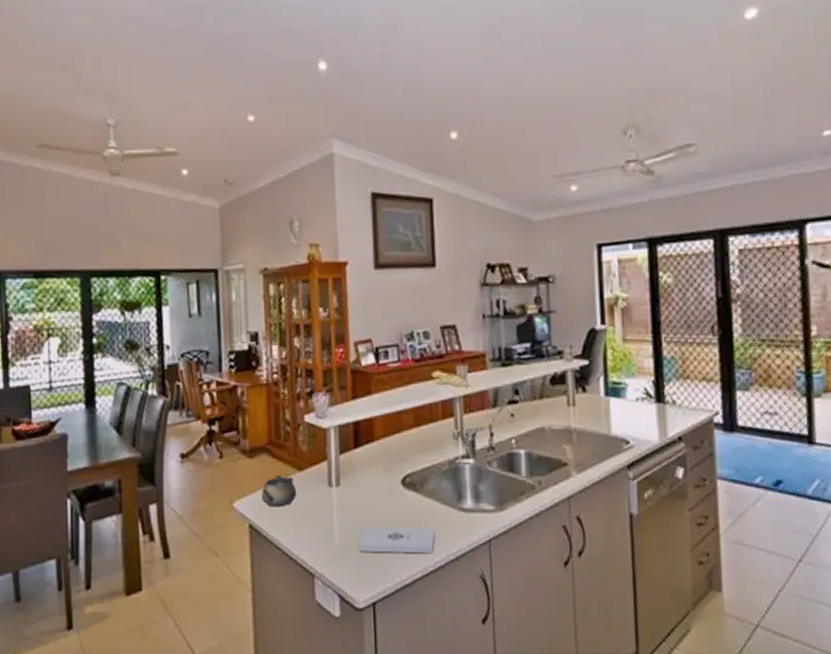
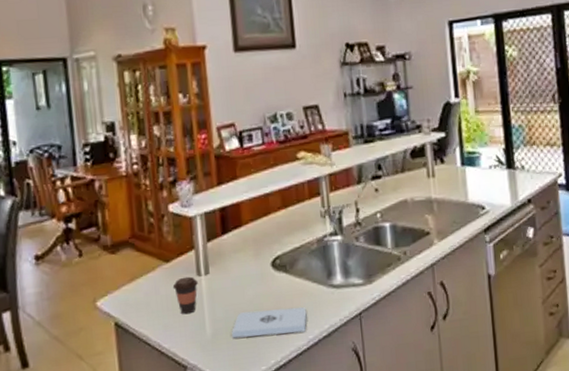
teapot: present [262,475,297,507] -> none [126,269,165,303]
coffee cup: none [304,486,329,523] -> present [172,276,198,315]

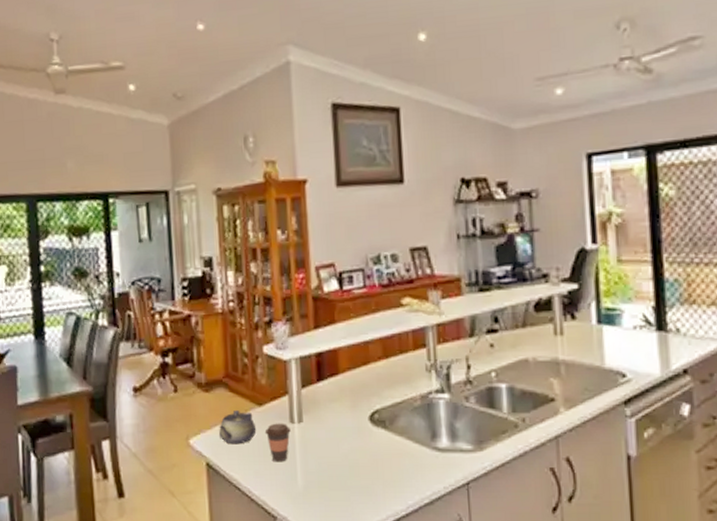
teapot: none [126,269,165,303] -> present [219,410,257,445]
notepad: present [232,307,307,339] -> none [324,467,407,496]

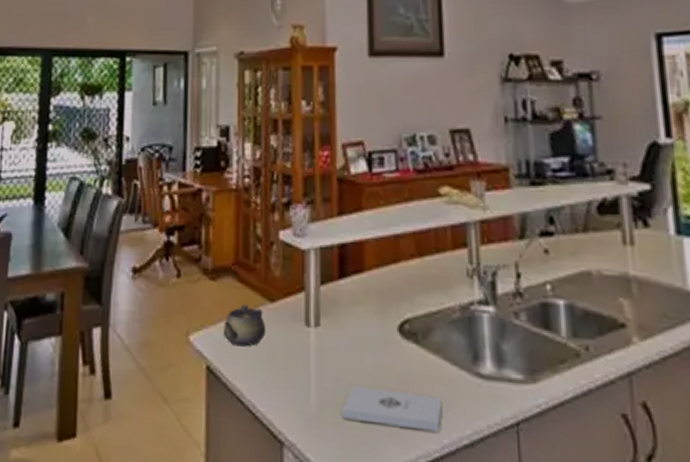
coffee cup: present [264,423,291,462] -> none [275,324,306,374]
notepad: none [324,467,407,496] -> present [342,386,442,432]

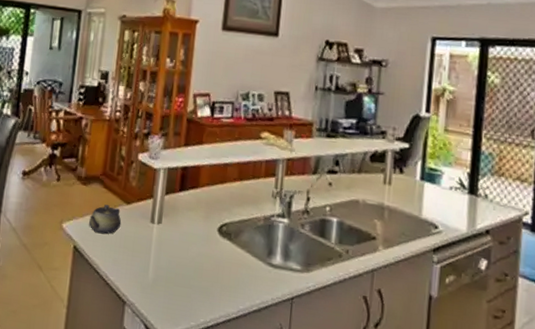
notepad: present [342,386,442,432] -> none [170,266,242,301]

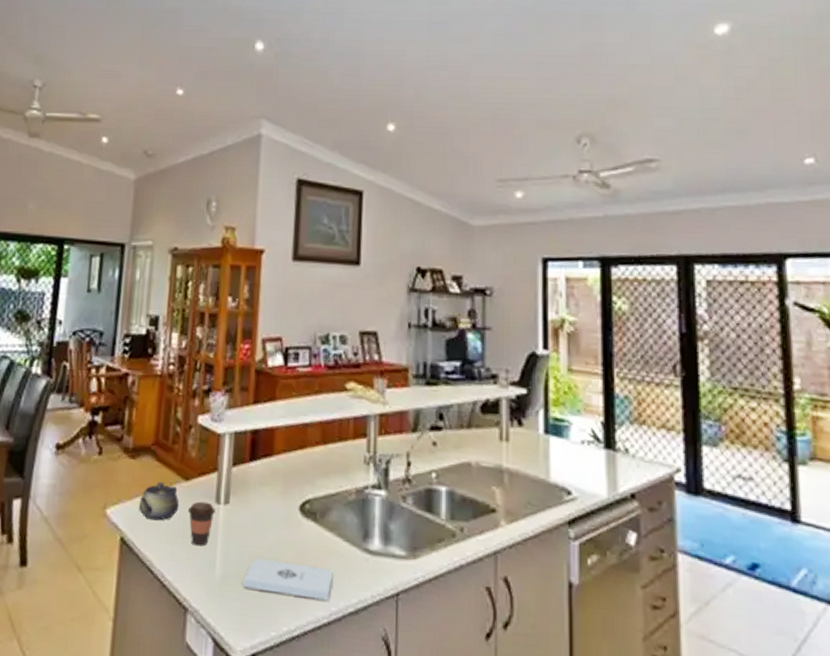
coffee cup: none [128,221,150,255] -> present [187,501,215,546]
notepad: none [170,266,242,301] -> present [243,558,333,601]

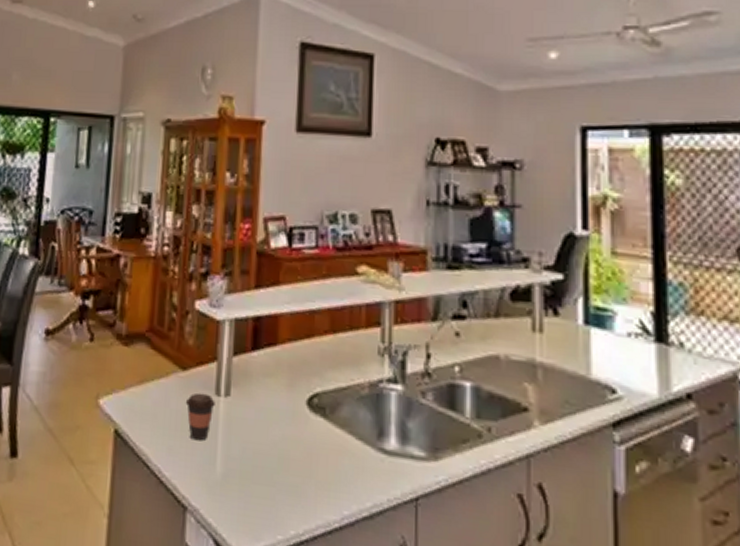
teapot: present [139,482,180,521] -> none [134,371,177,413]
notepad: present [243,558,333,601] -> none [246,455,345,504]

